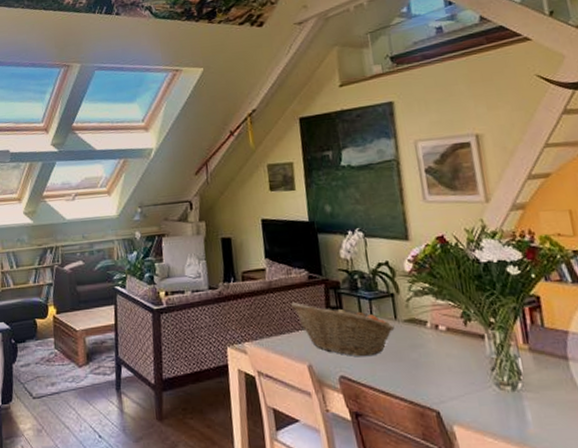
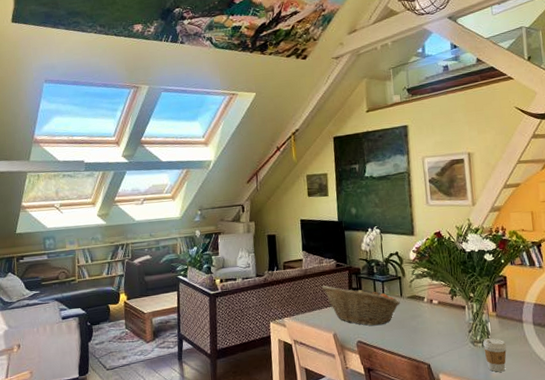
coffee cup: none [512,380,548,428] -> present [483,338,507,372]

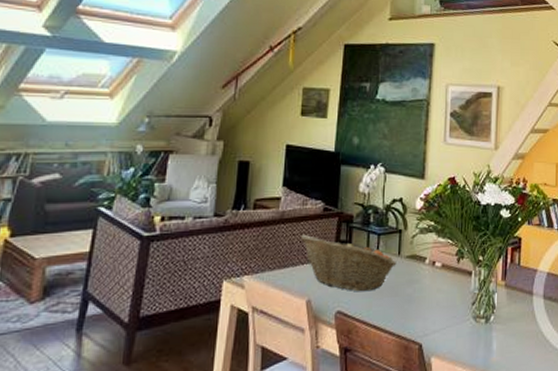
coffee cup: present [483,338,507,372] -> none [486,313,512,356]

